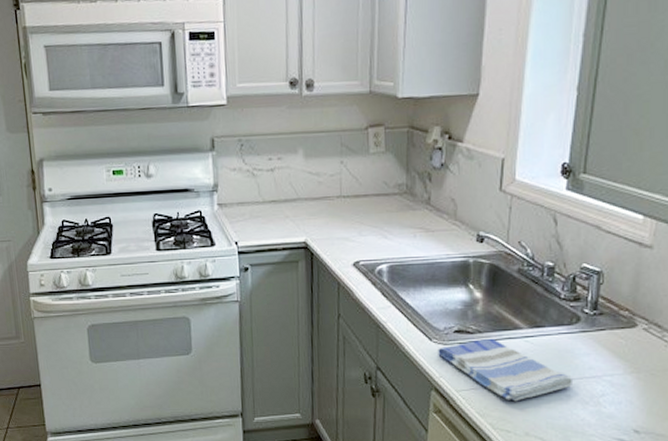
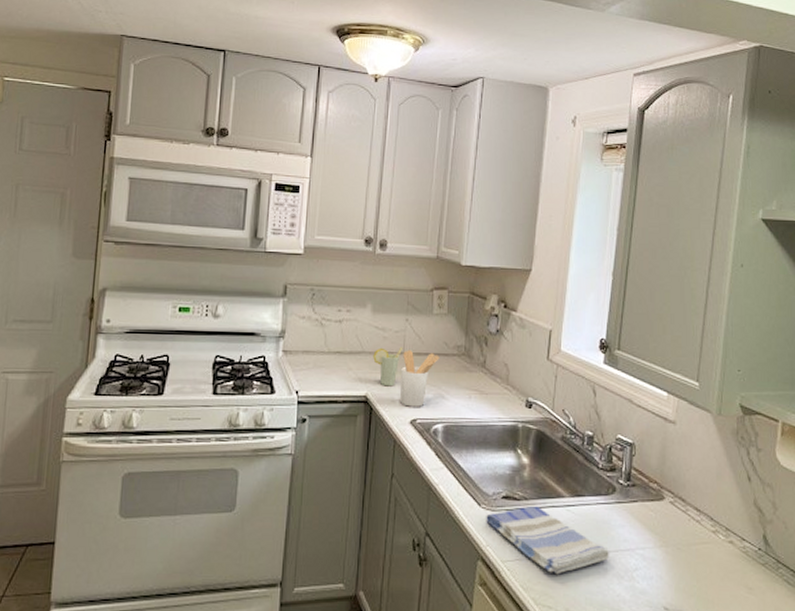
cup: none [309,190,340,231] -> present [373,347,403,387]
utensil holder: none [340,192,380,250] -> present [400,350,440,407]

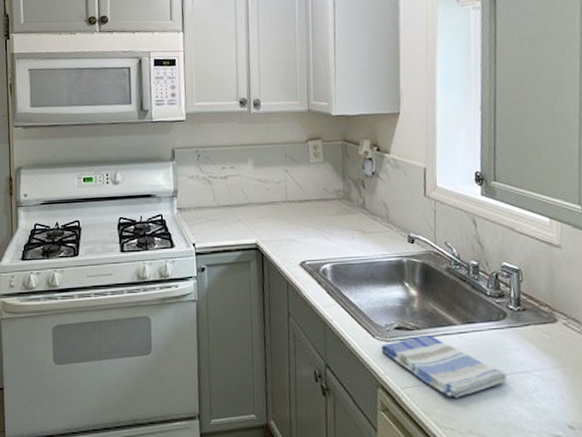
cup: present [373,347,403,387] -> none [259,196,286,233]
utensil holder: present [400,350,440,407] -> none [286,198,321,250]

